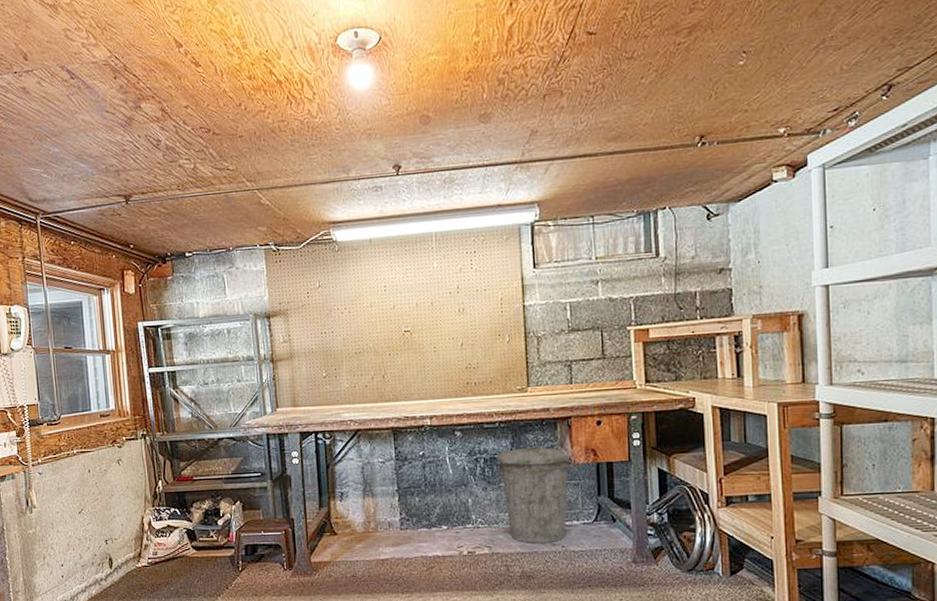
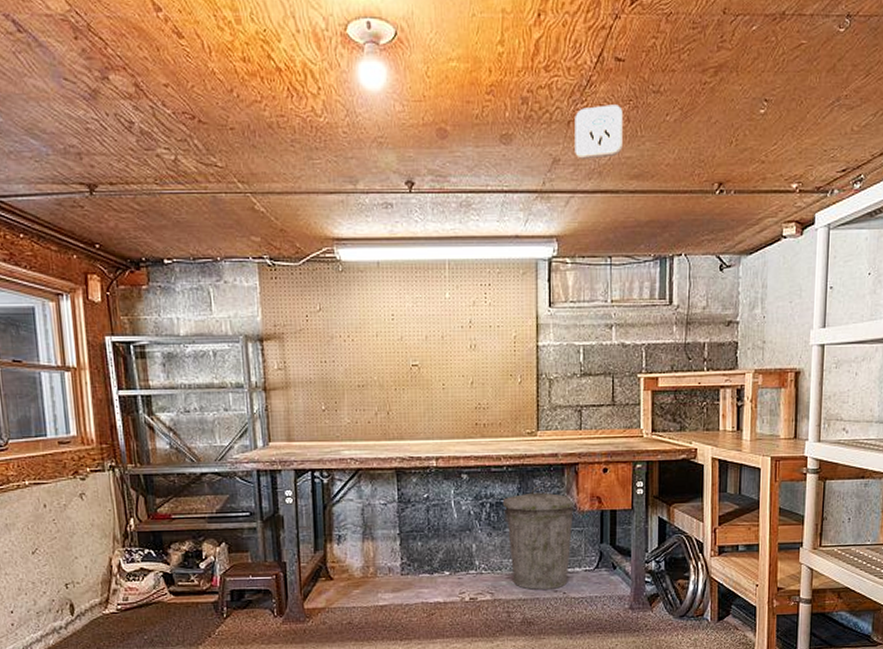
smoke detector: none [550,74,599,128] -> present [575,104,623,159]

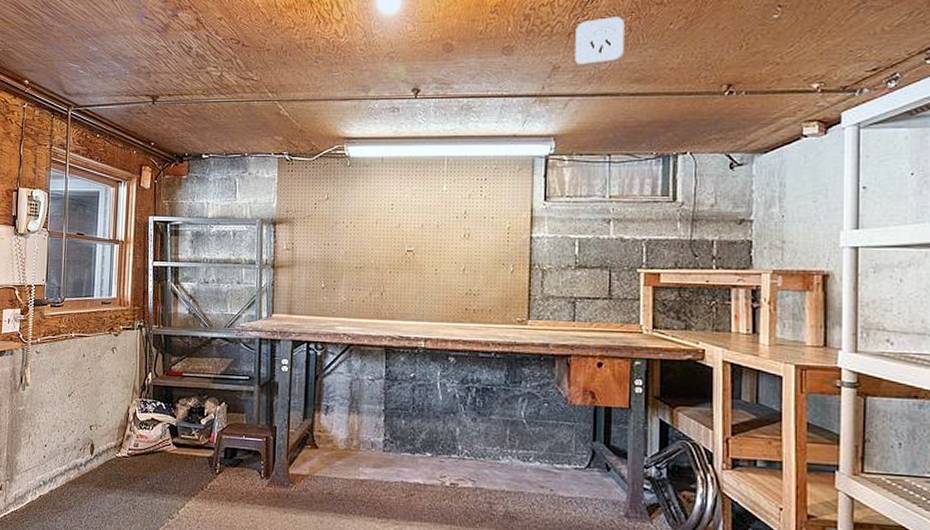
trash can: present [502,487,576,590] -> none [489,376,567,485]

